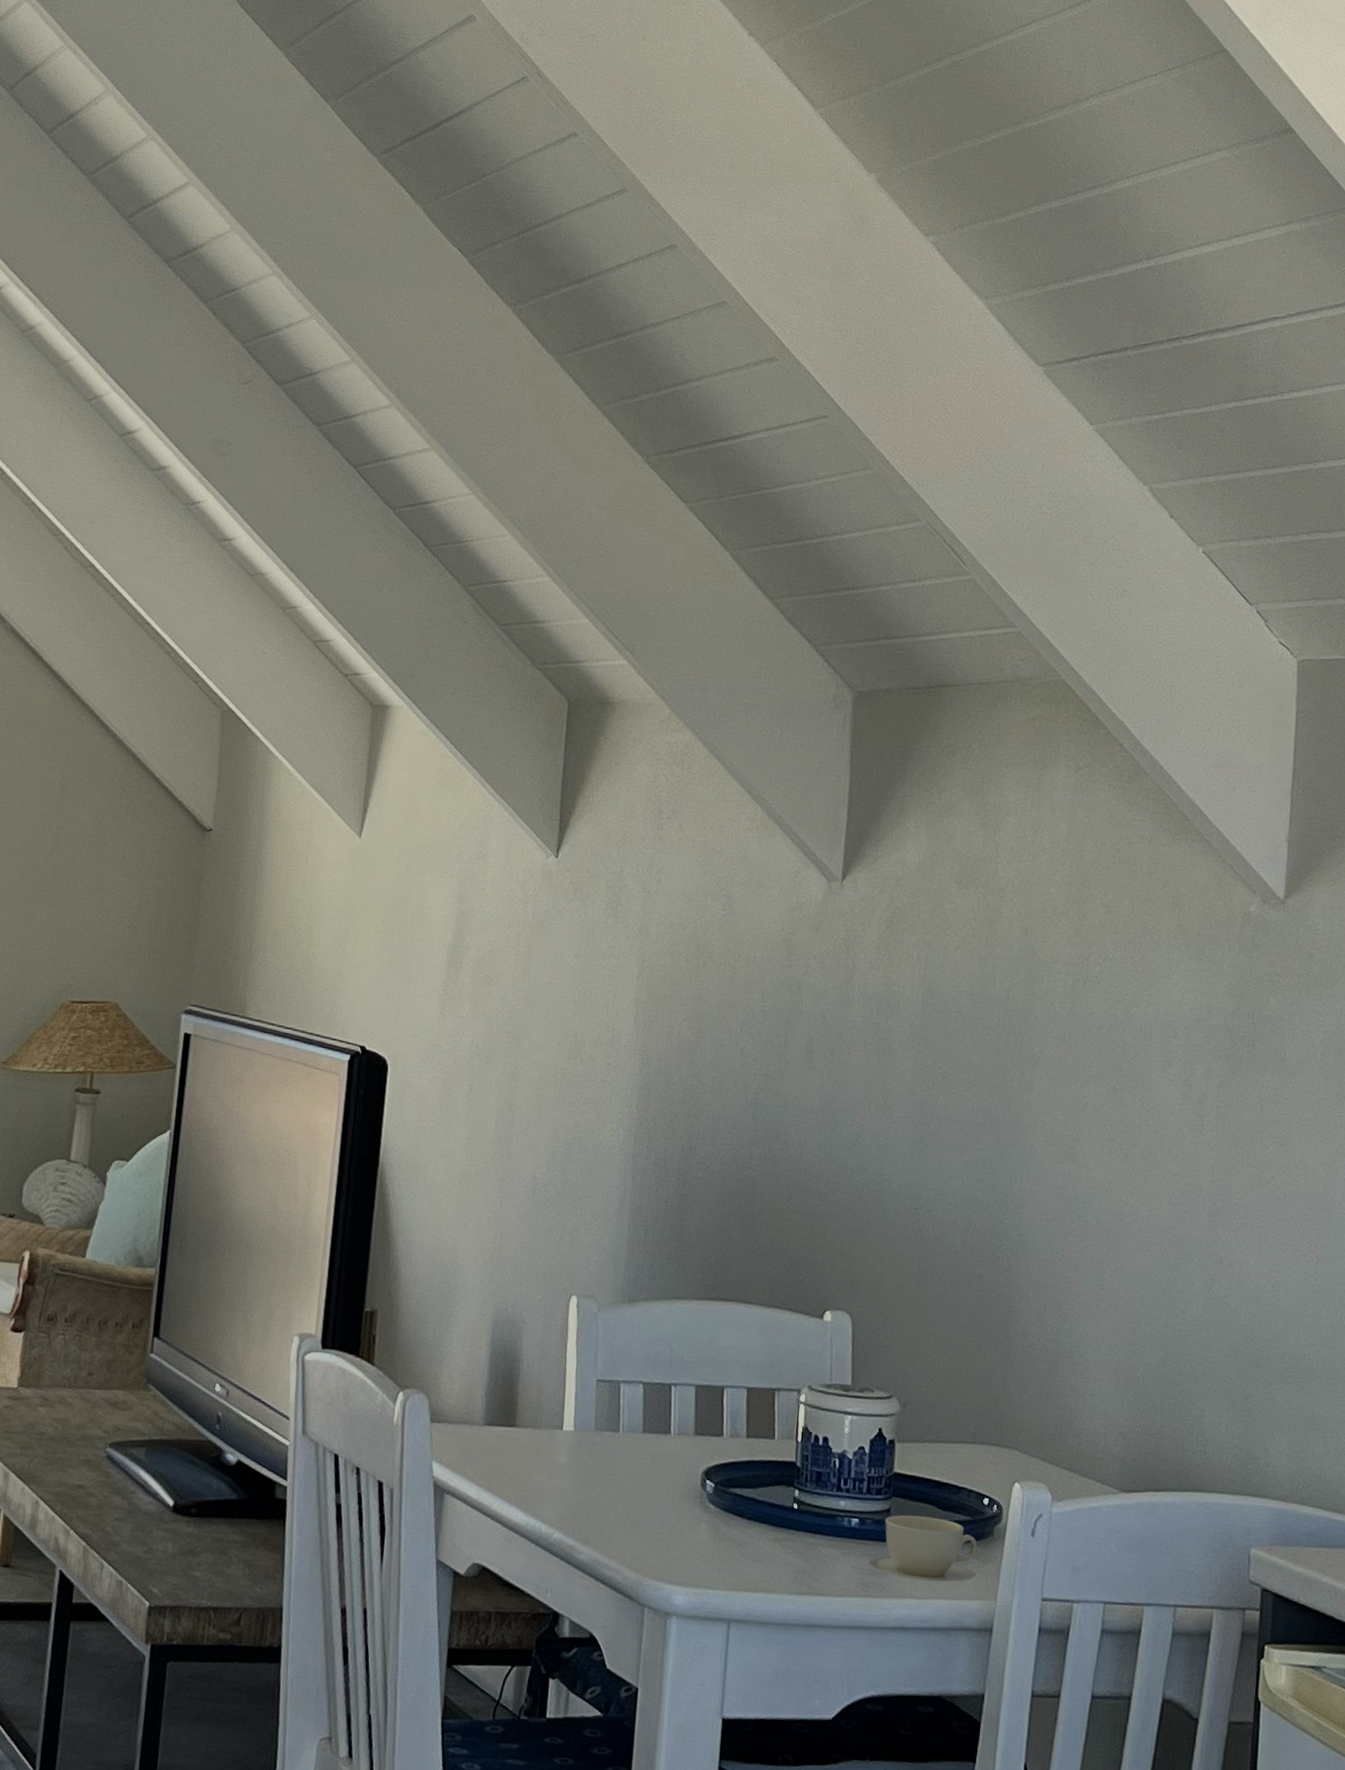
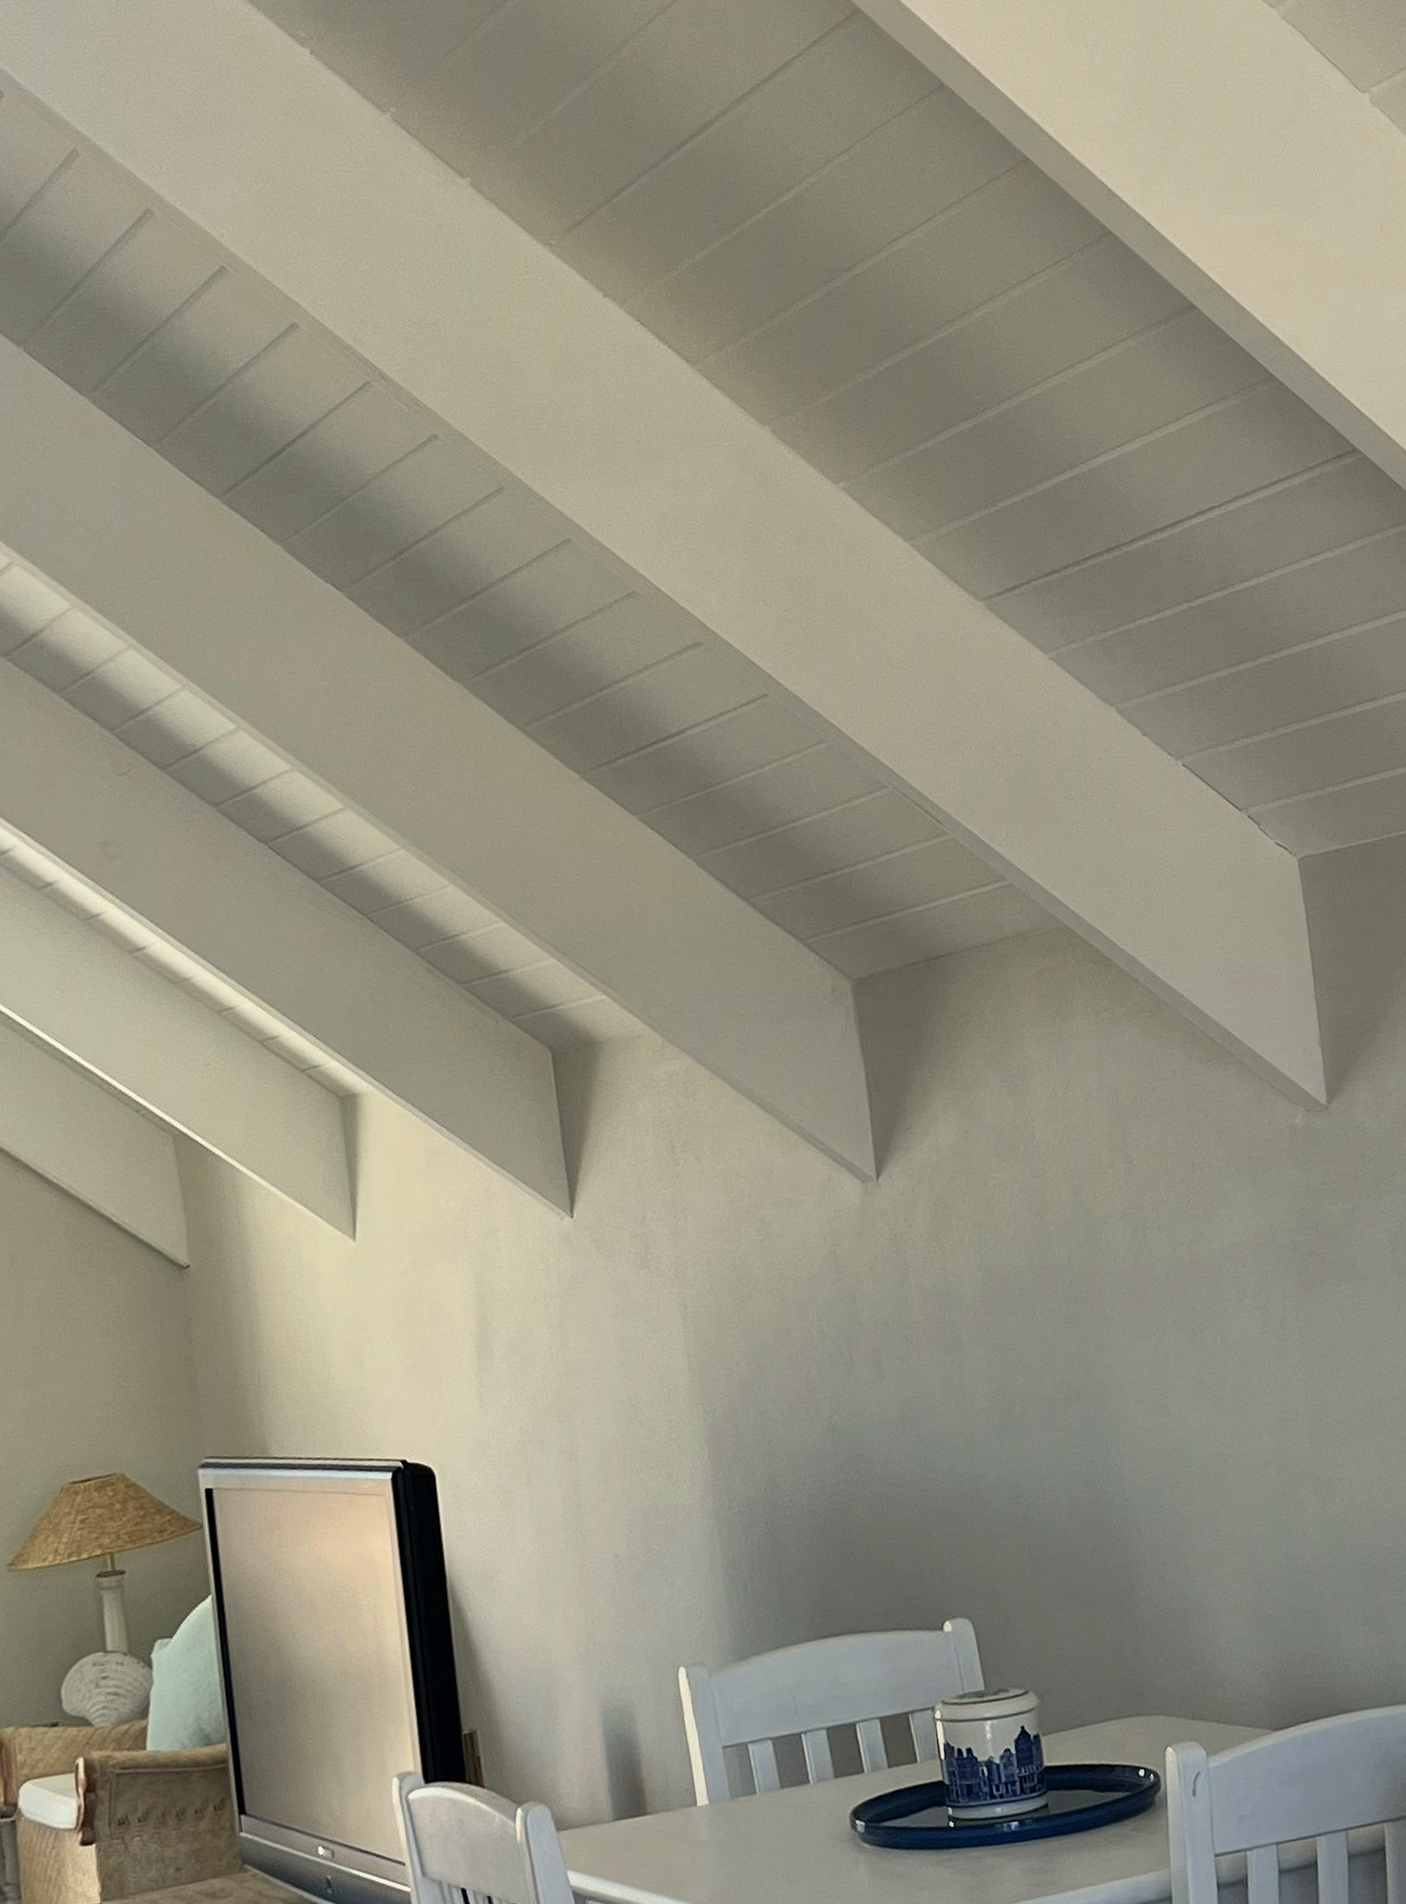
teacup: present [868,1515,977,1582] -> none [1036,1800,1145,1869]

